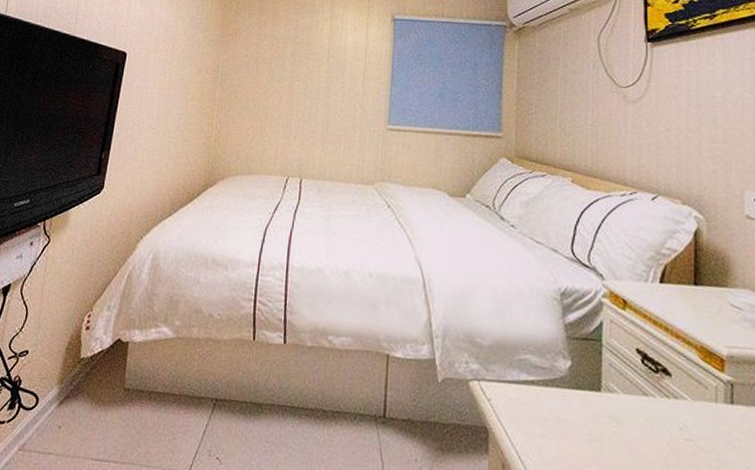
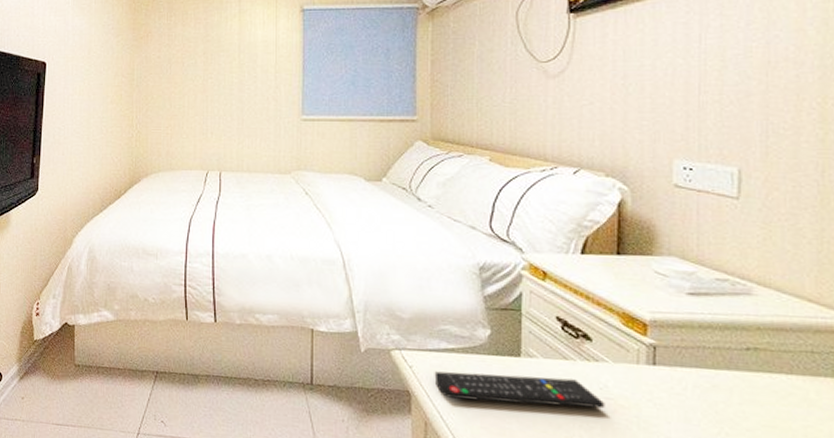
remote control: none [513,405,685,451] -> present [434,371,605,409]

